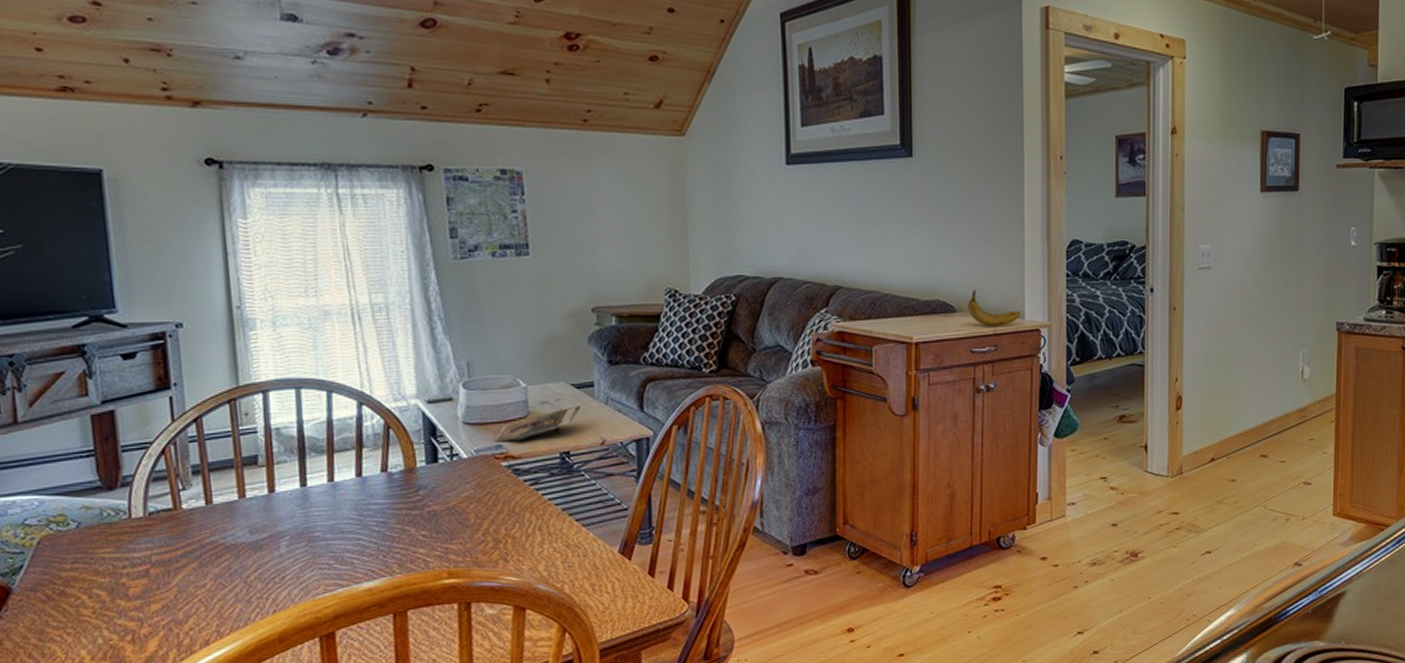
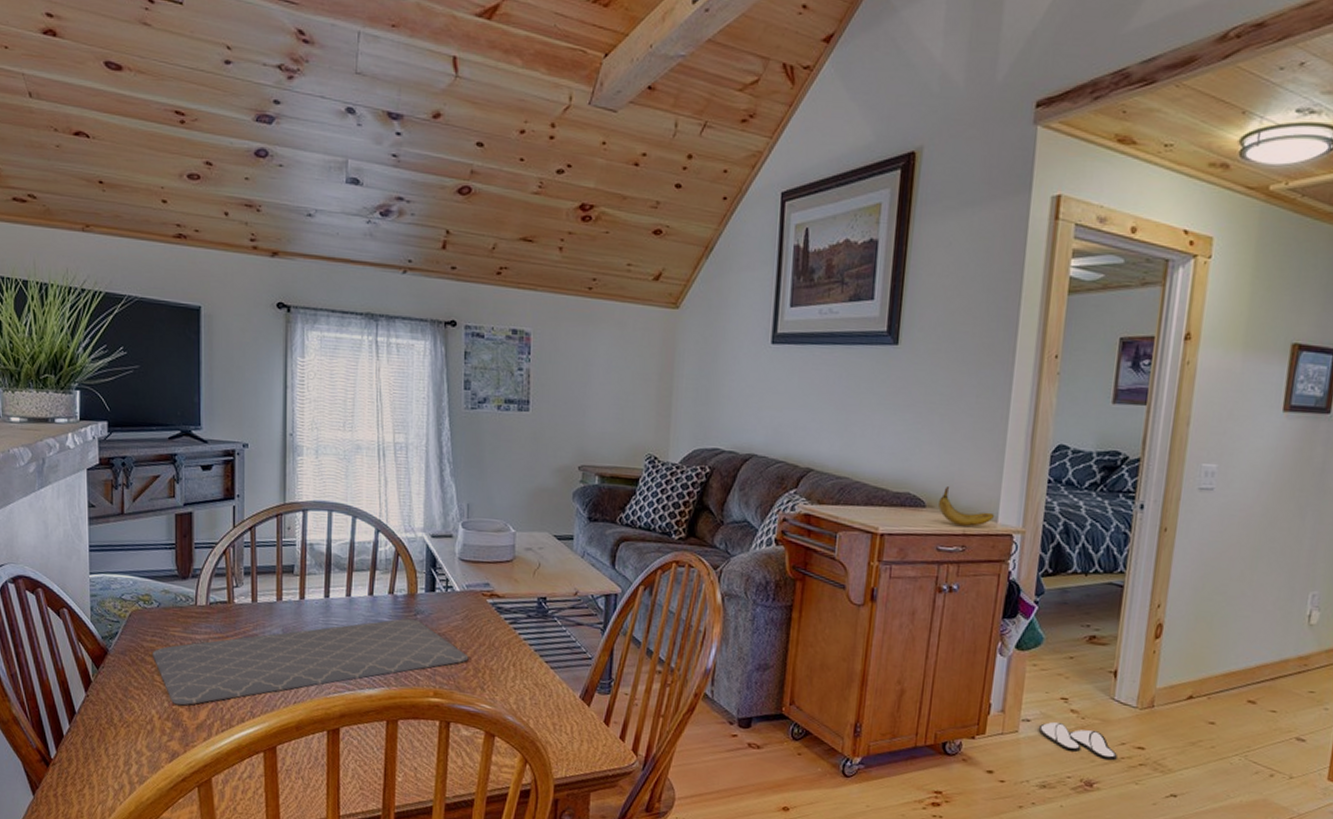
placemat: none [74,495,486,640] -> present [152,618,469,706]
magazine: present [493,406,582,443] -> none [483,556,561,581]
slippers: none [1083,501,1156,529] -> present [1038,722,1117,760]

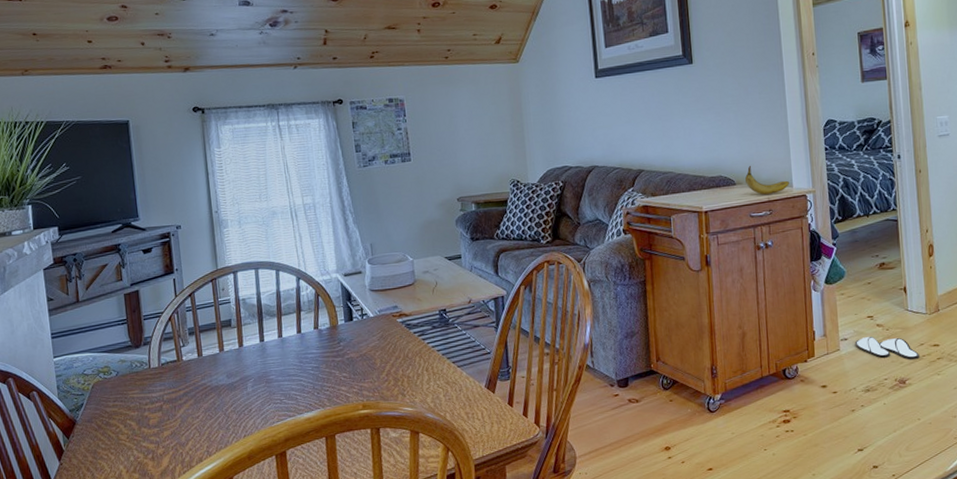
placemat: present [152,618,469,706] -> none [115,346,388,458]

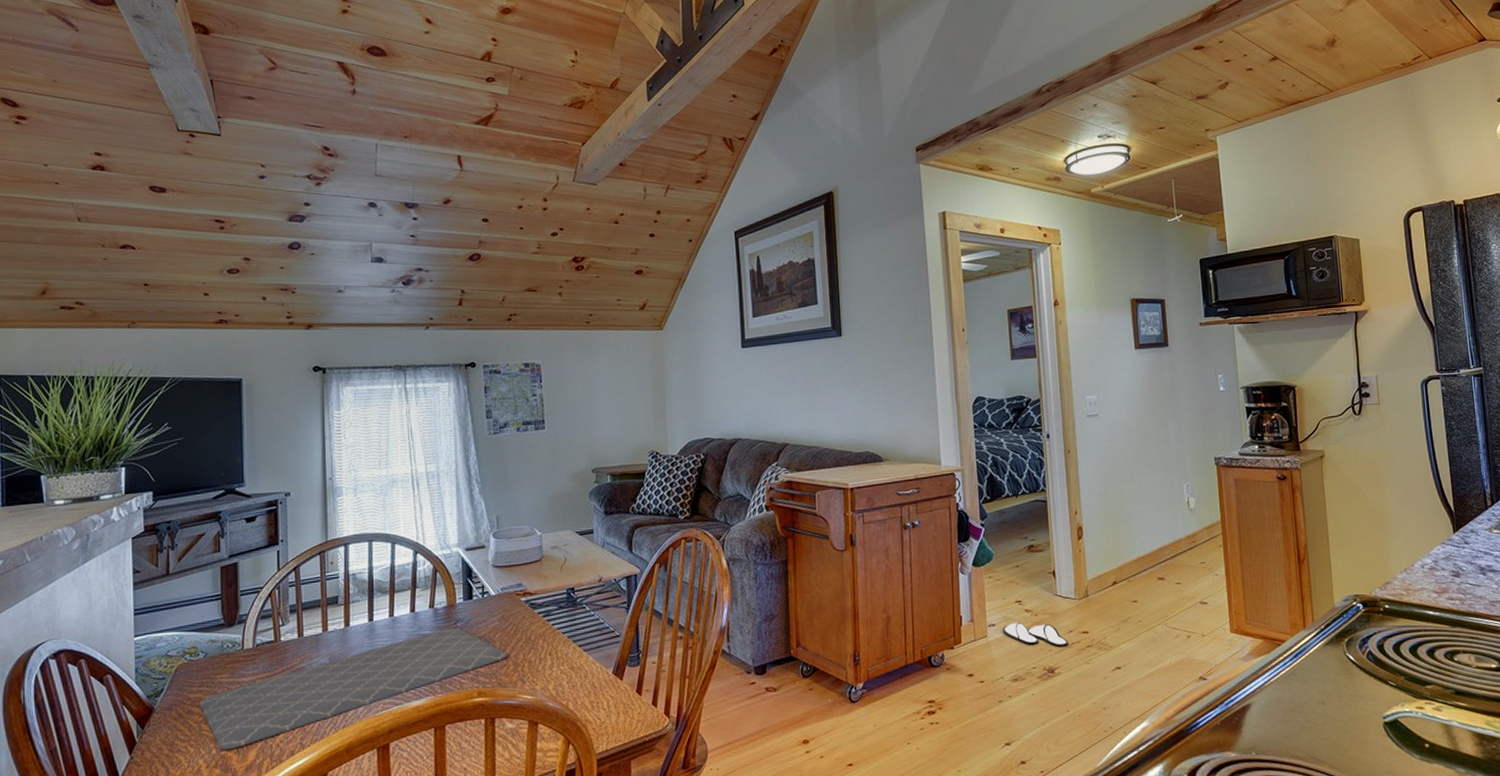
placemat: none [115,346,388,458] -> present [198,627,508,751]
fruit: present [745,166,789,195] -> none [893,442,938,472]

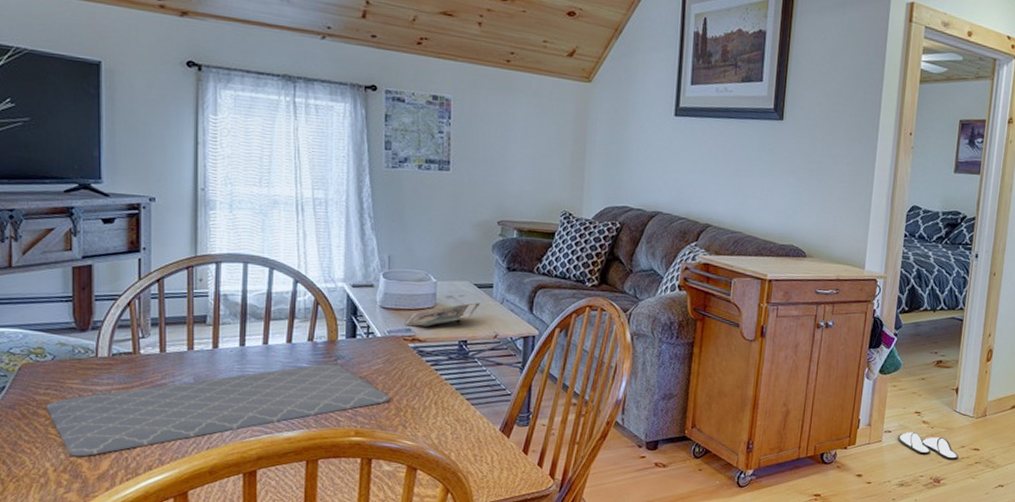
magazine: none [515,549,584,582] -> present [404,303,481,327]

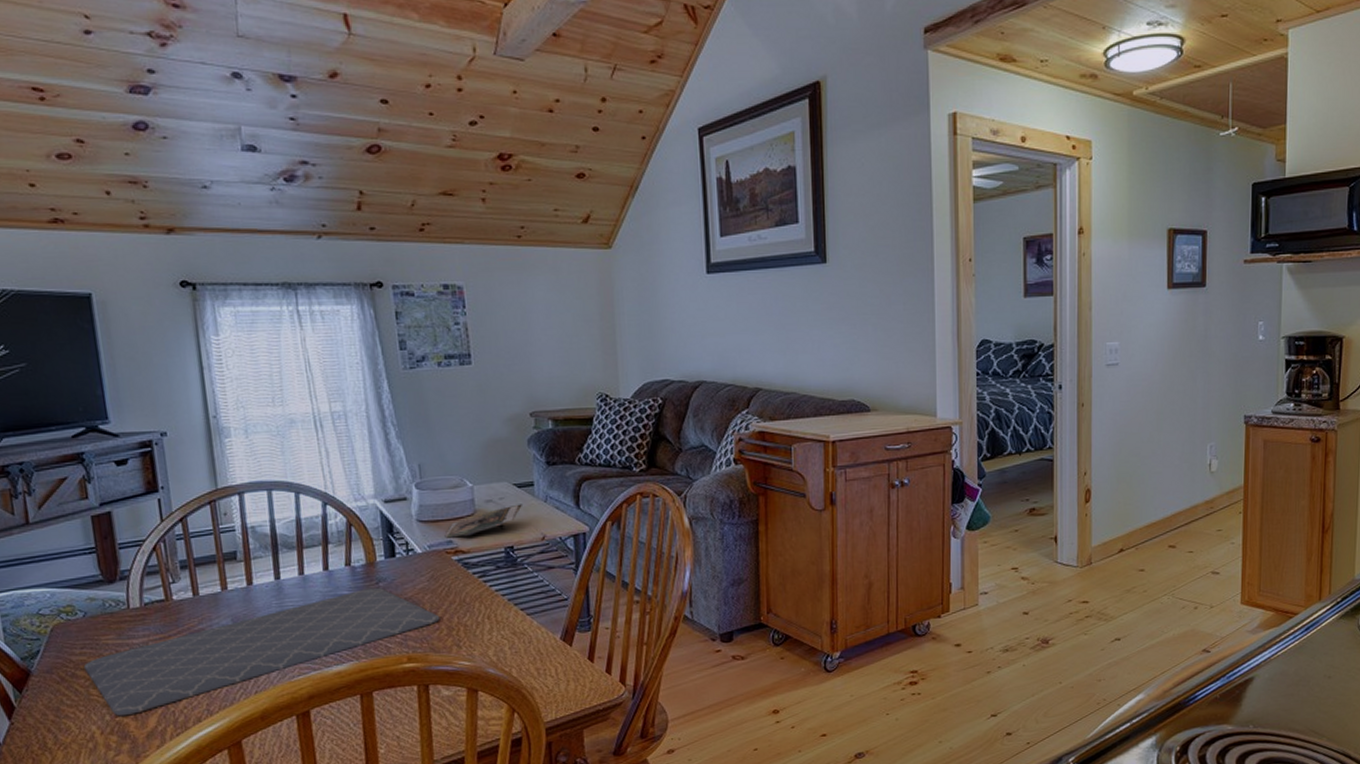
slippers: present [897,432,959,460] -> none [995,591,1066,617]

